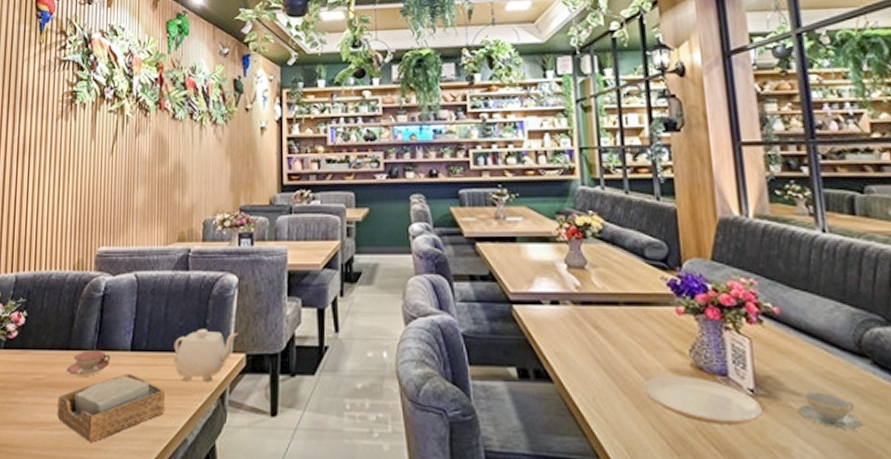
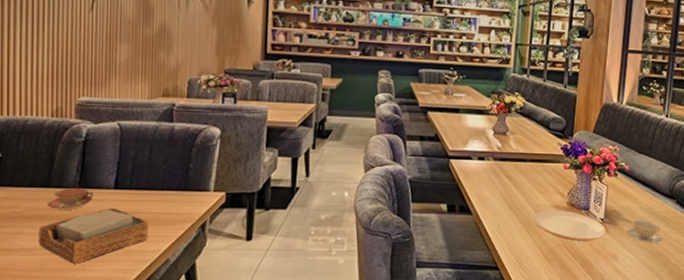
teapot: present [174,328,238,382] -> none [157,171,219,214]

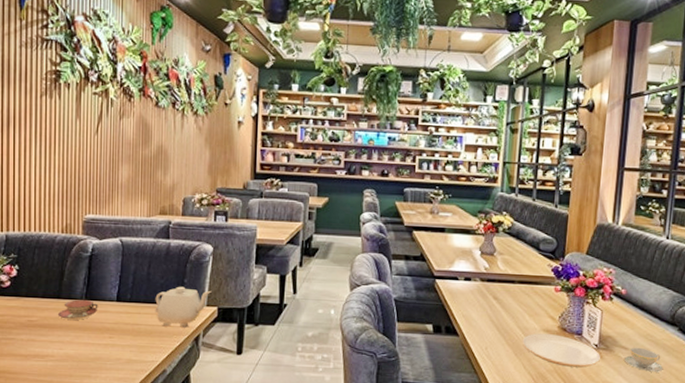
napkin holder: present [38,208,149,264] -> none [50,319,148,371]
teapot: none [157,171,219,214] -> present [155,286,212,328]

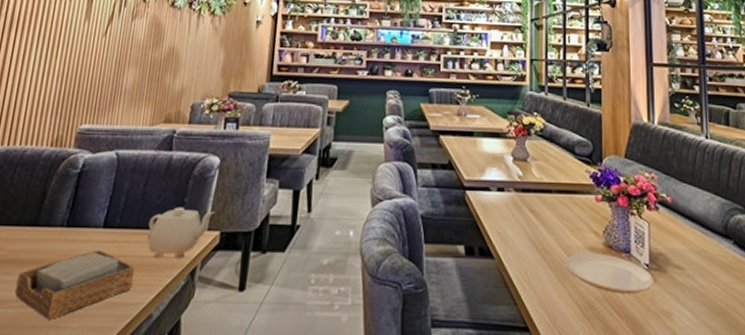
napkin holder: none [50,319,148,371] -> present [14,250,134,319]
teacup: present [57,299,98,321] -> none [30,226,81,254]
teacup: present [623,347,664,372] -> none [679,266,725,297]

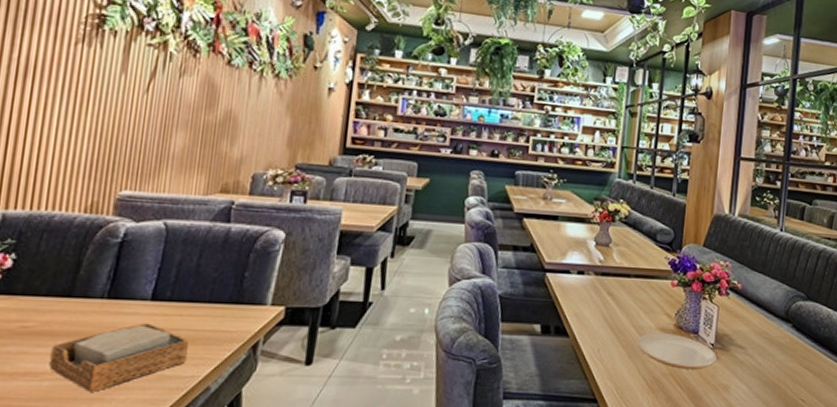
teapot: present [146,207,215,258] -> none [202,281,280,333]

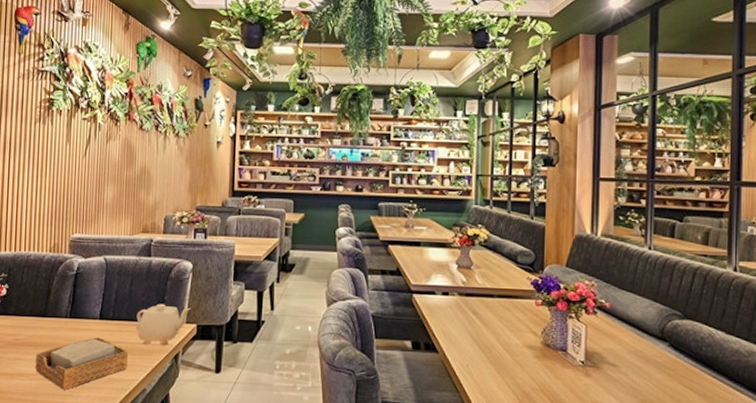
teapot: none [202,281,280,333] -> present [136,303,191,345]
plate: present [637,333,716,370] -> none [505,350,588,386]

